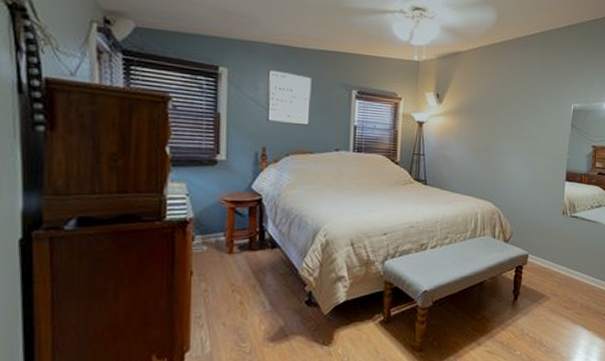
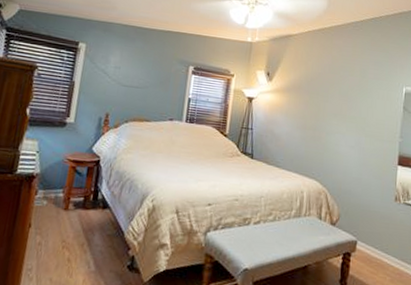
wall art: present [266,69,312,126] -> none [113,46,155,96]

